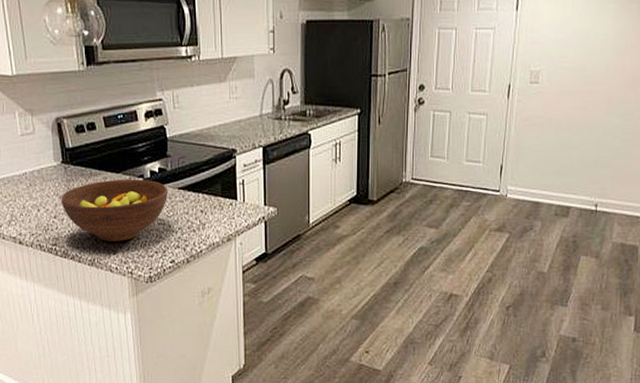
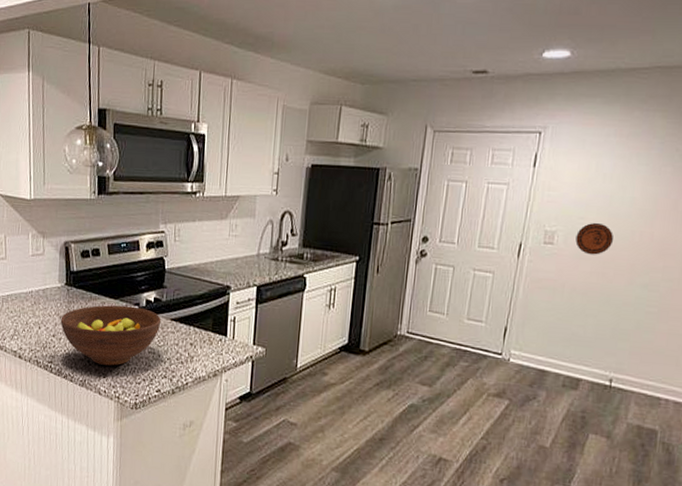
decorative plate: none [558,61,591,91] -> present [575,223,613,255]

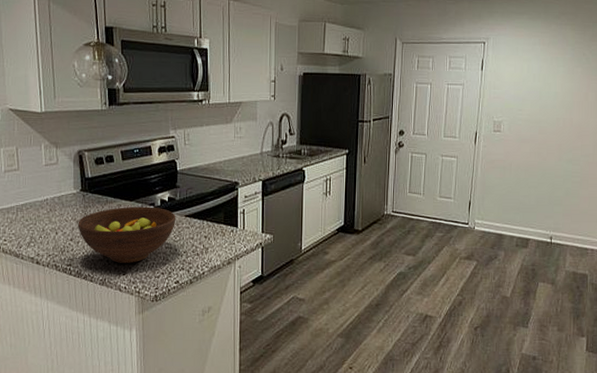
decorative plate: present [575,223,613,255] -> none [517,114,544,139]

